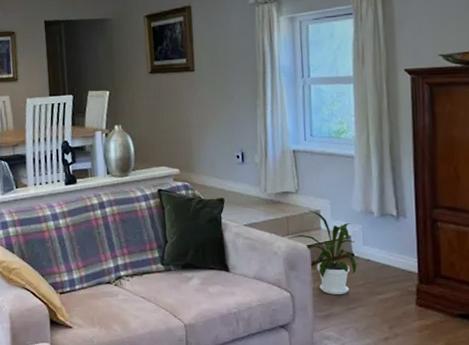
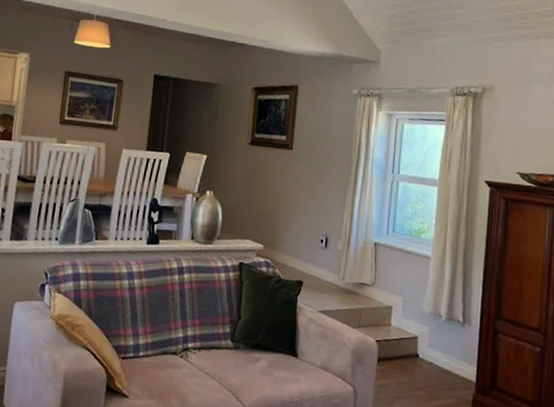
house plant: present [288,210,357,295] -> none [359,305,422,396]

